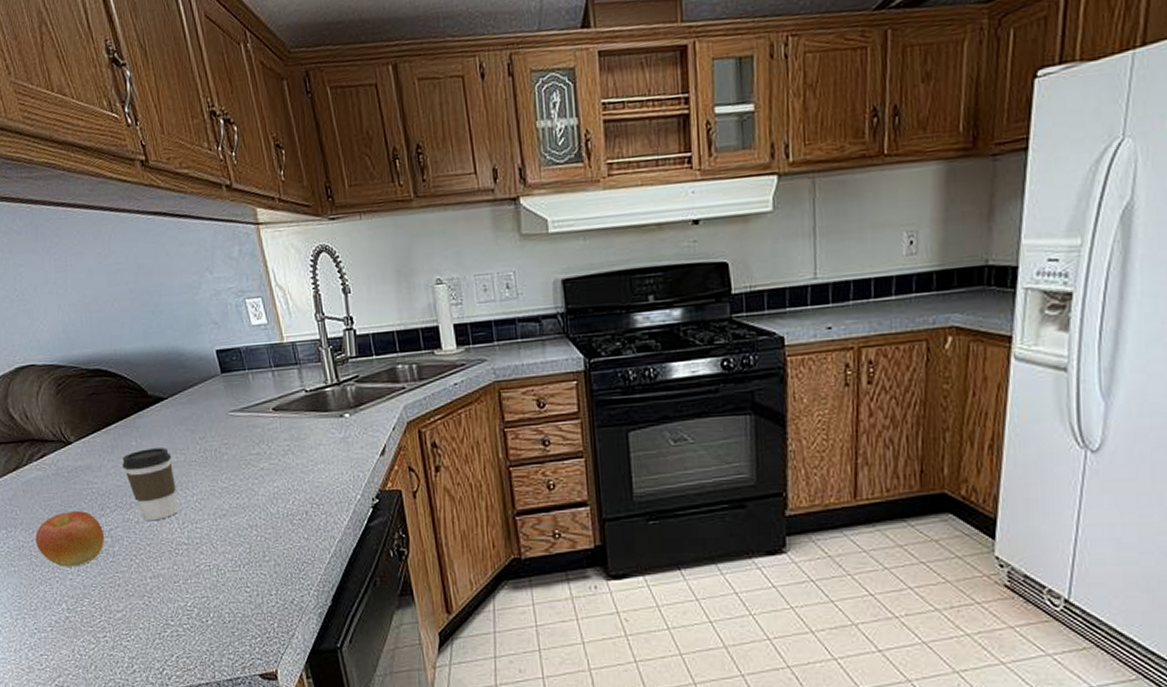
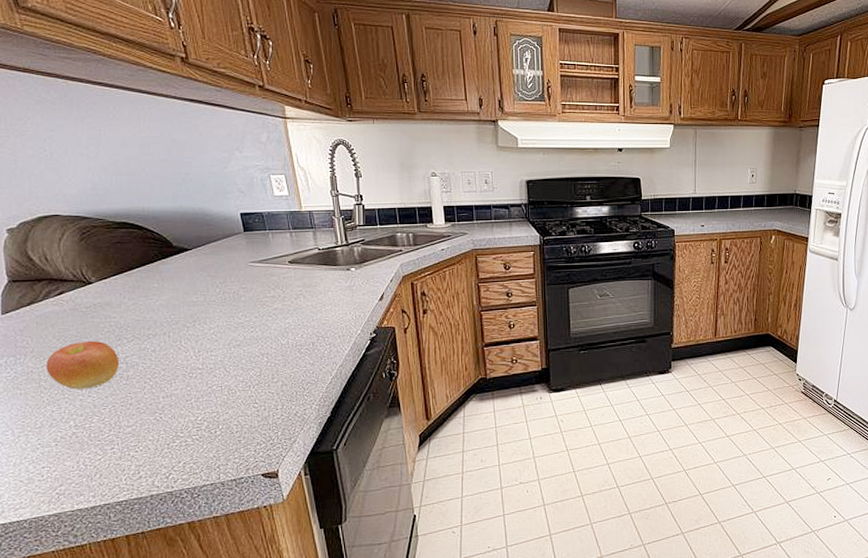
coffee cup: present [122,448,179,521] -> none [142,289,196,350]

